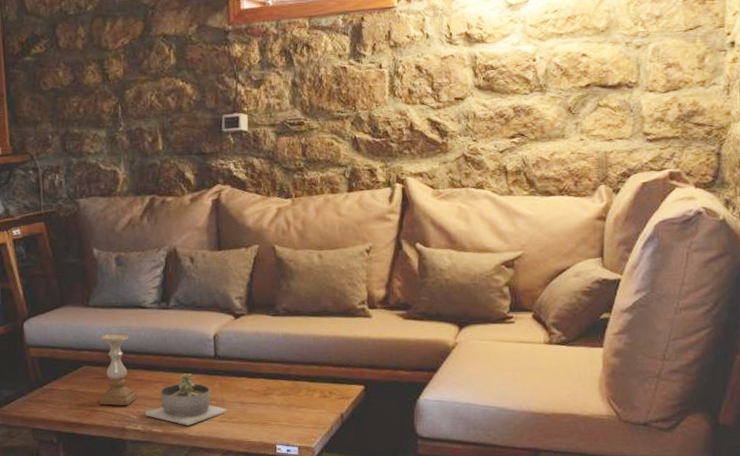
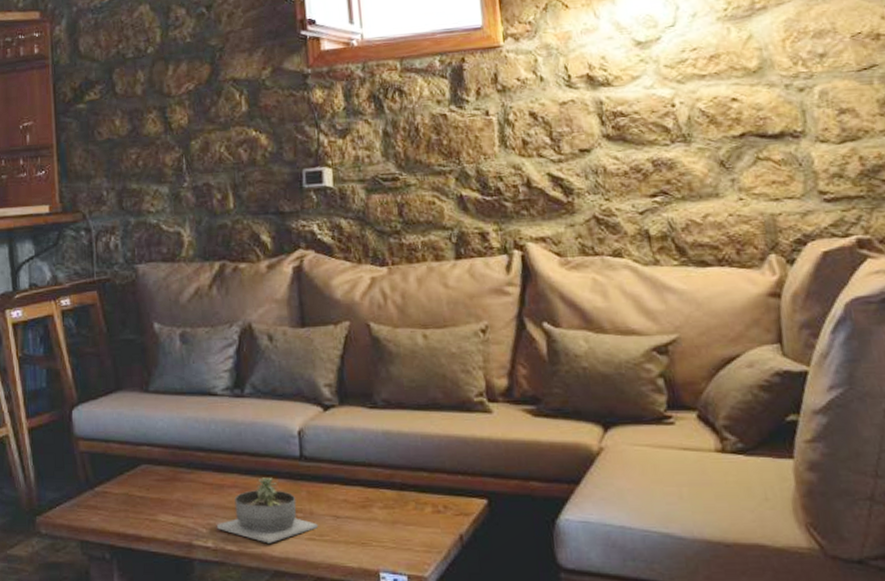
candle holder: present [99,333,138,406] -> none [161,425,208,516]

